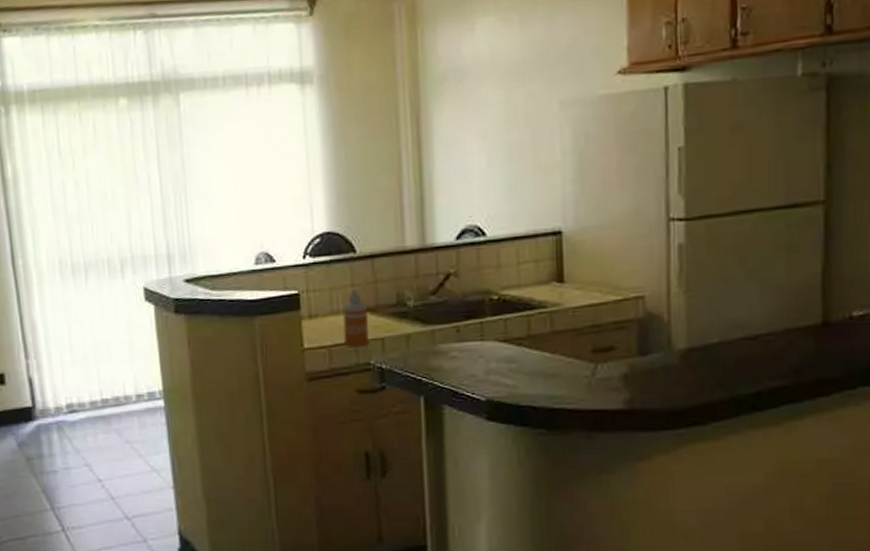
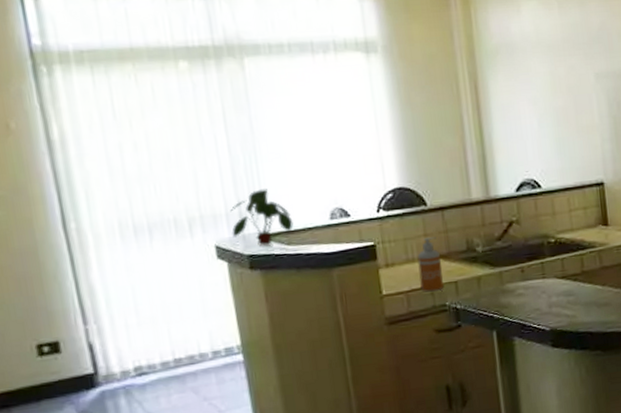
plant: none [159,230,219,290] -> present [230,189,294,246]

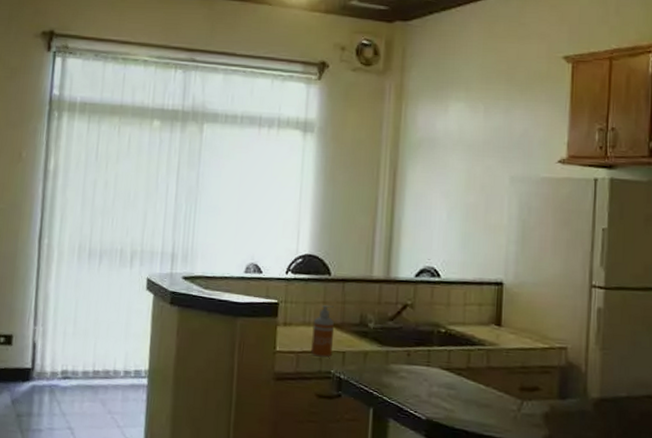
plant: present [230,189,294,246] -> none [162,236,214,286]

